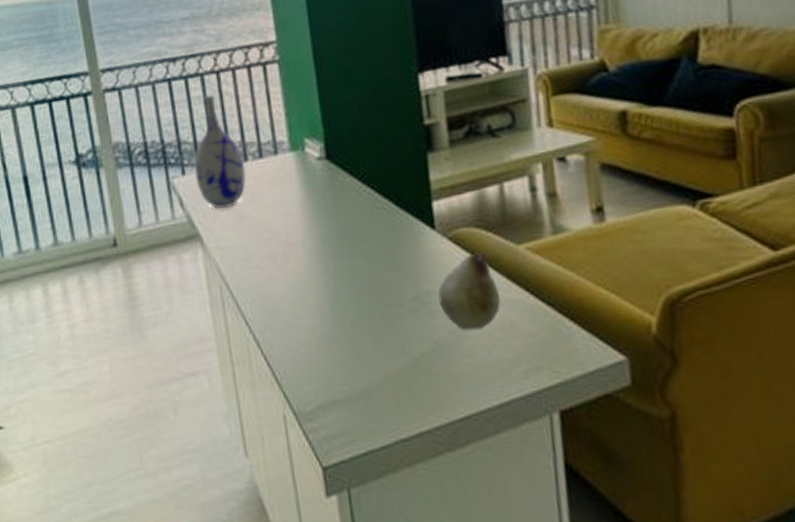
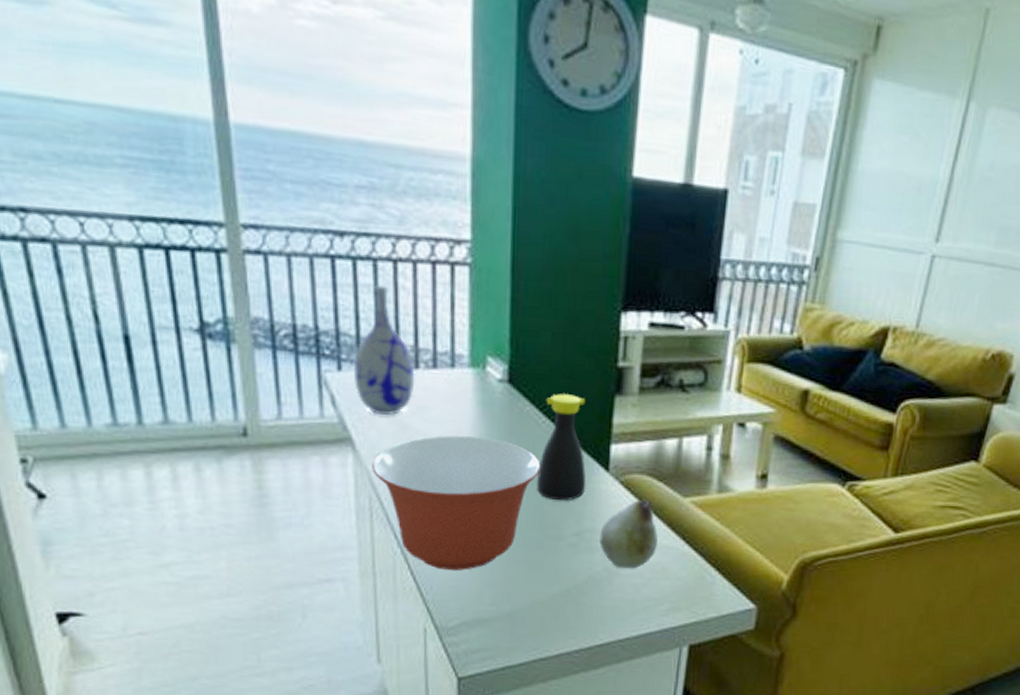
mixing bowl: none [218,214,369,352] -> present [371,435,541,570]
bottle: none [363,159,415,267] -> present [537,394,586,501]

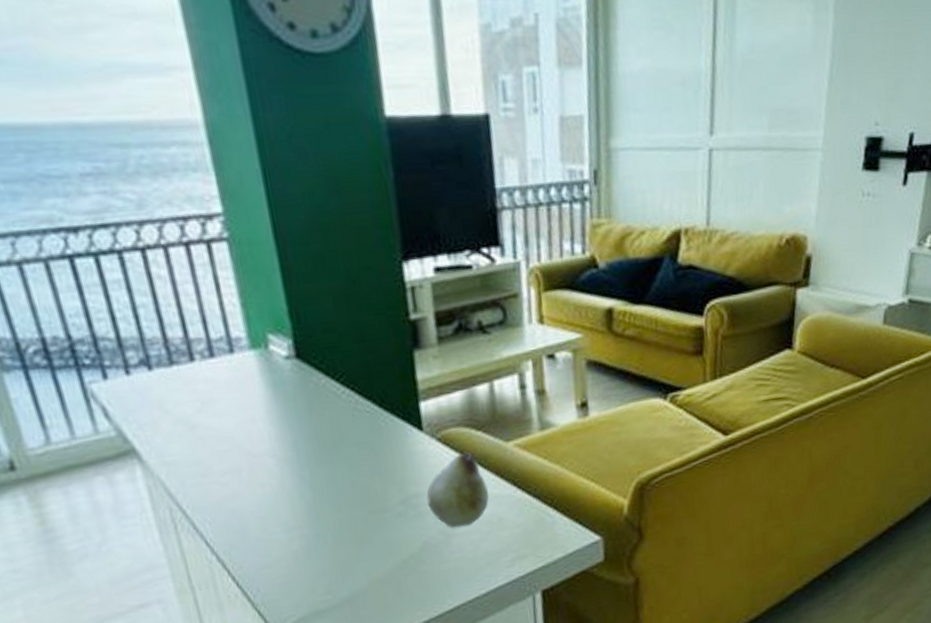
vase: present [353,285,415,416] -> none [119,278,195,419]
mixing bowl: present [371,435,541,570] -> none [163,420,350,569]
bottle: present [537,394,586,501] -> none [341,358,402,472]

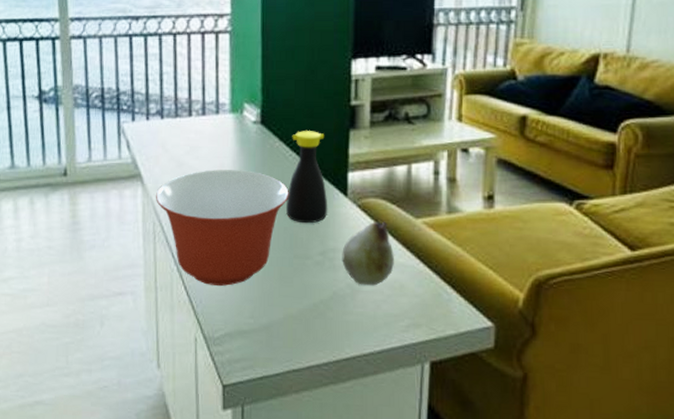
mixing bowl: none [163,420,350,569] -> present [155,170,289,286]
bottle: none [341,358,402,472] -> present [286,131,327,224]

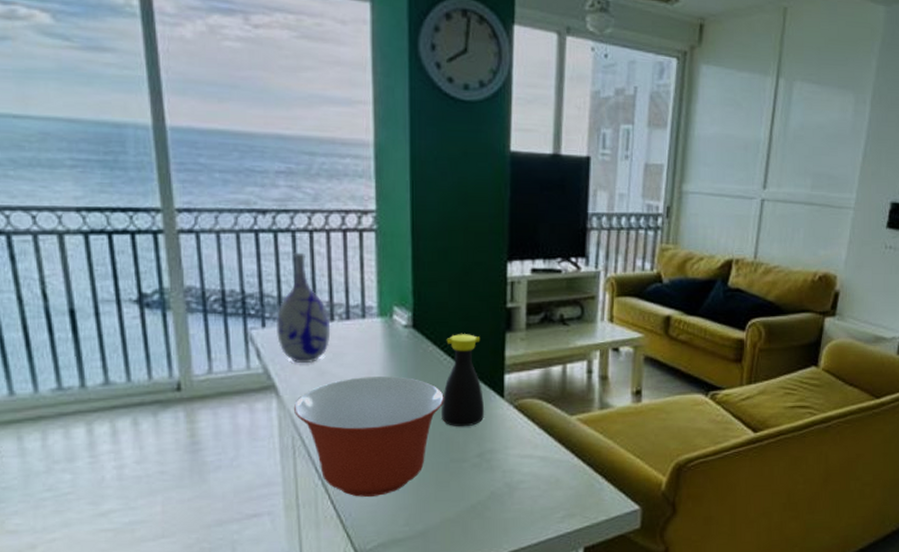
vase: none [143,54,189,155] -> present [275,252,331,364]
fruit: present [342,221,394,286] -> none [499,420,550,483]

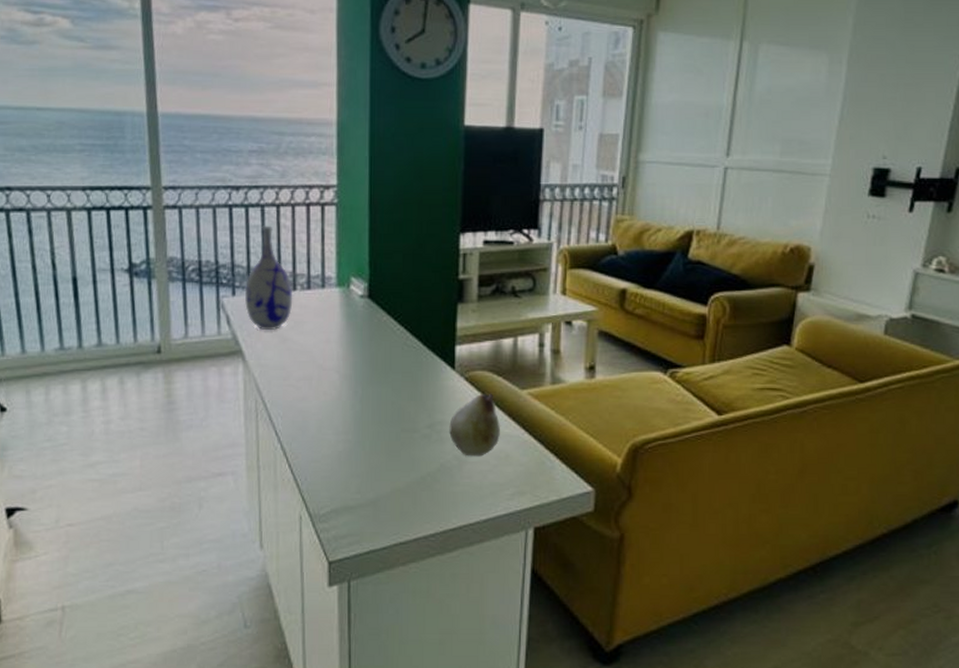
mixing bowl: present [293,376,444,497] -> none [257,345,397,462]
bottle: present [442,334,484,427] -> none [394,305,435,397]
fruit: none [499,420,550,483] -> present [449,393,500,457]

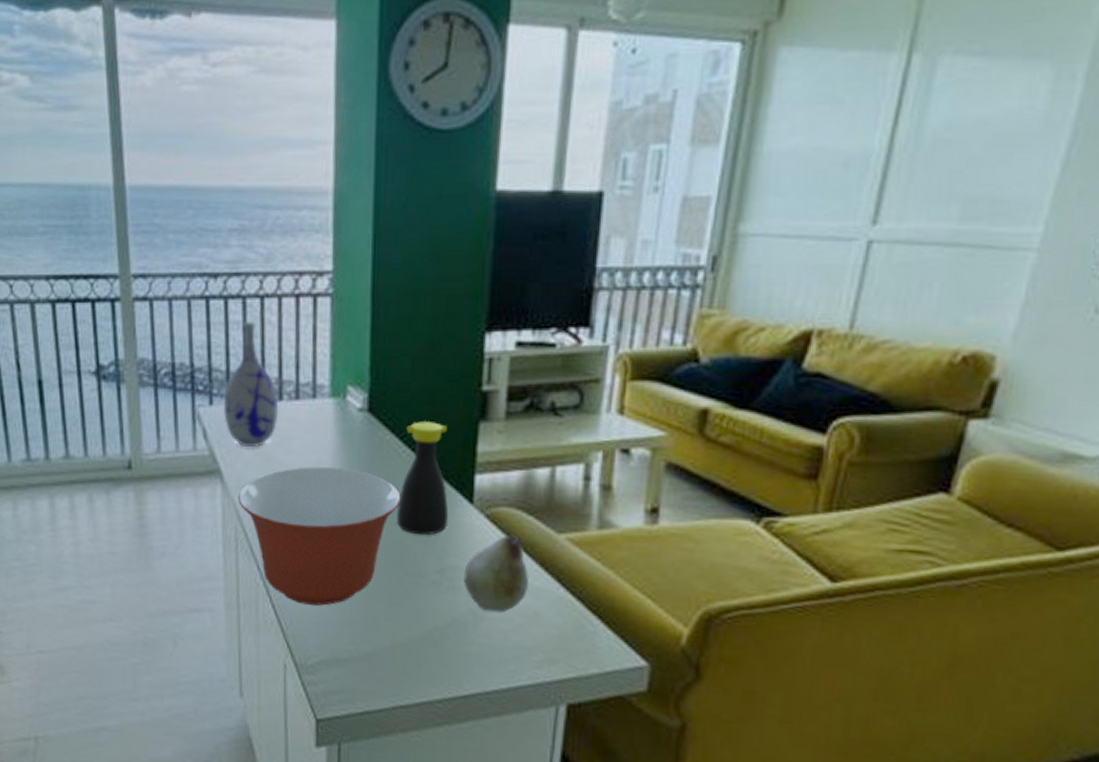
mixing bowl: none [257,345,397,462] -> present [237,466,401,606]
bottle: none [394,305,435,397] -> present [397,421,448,536]

